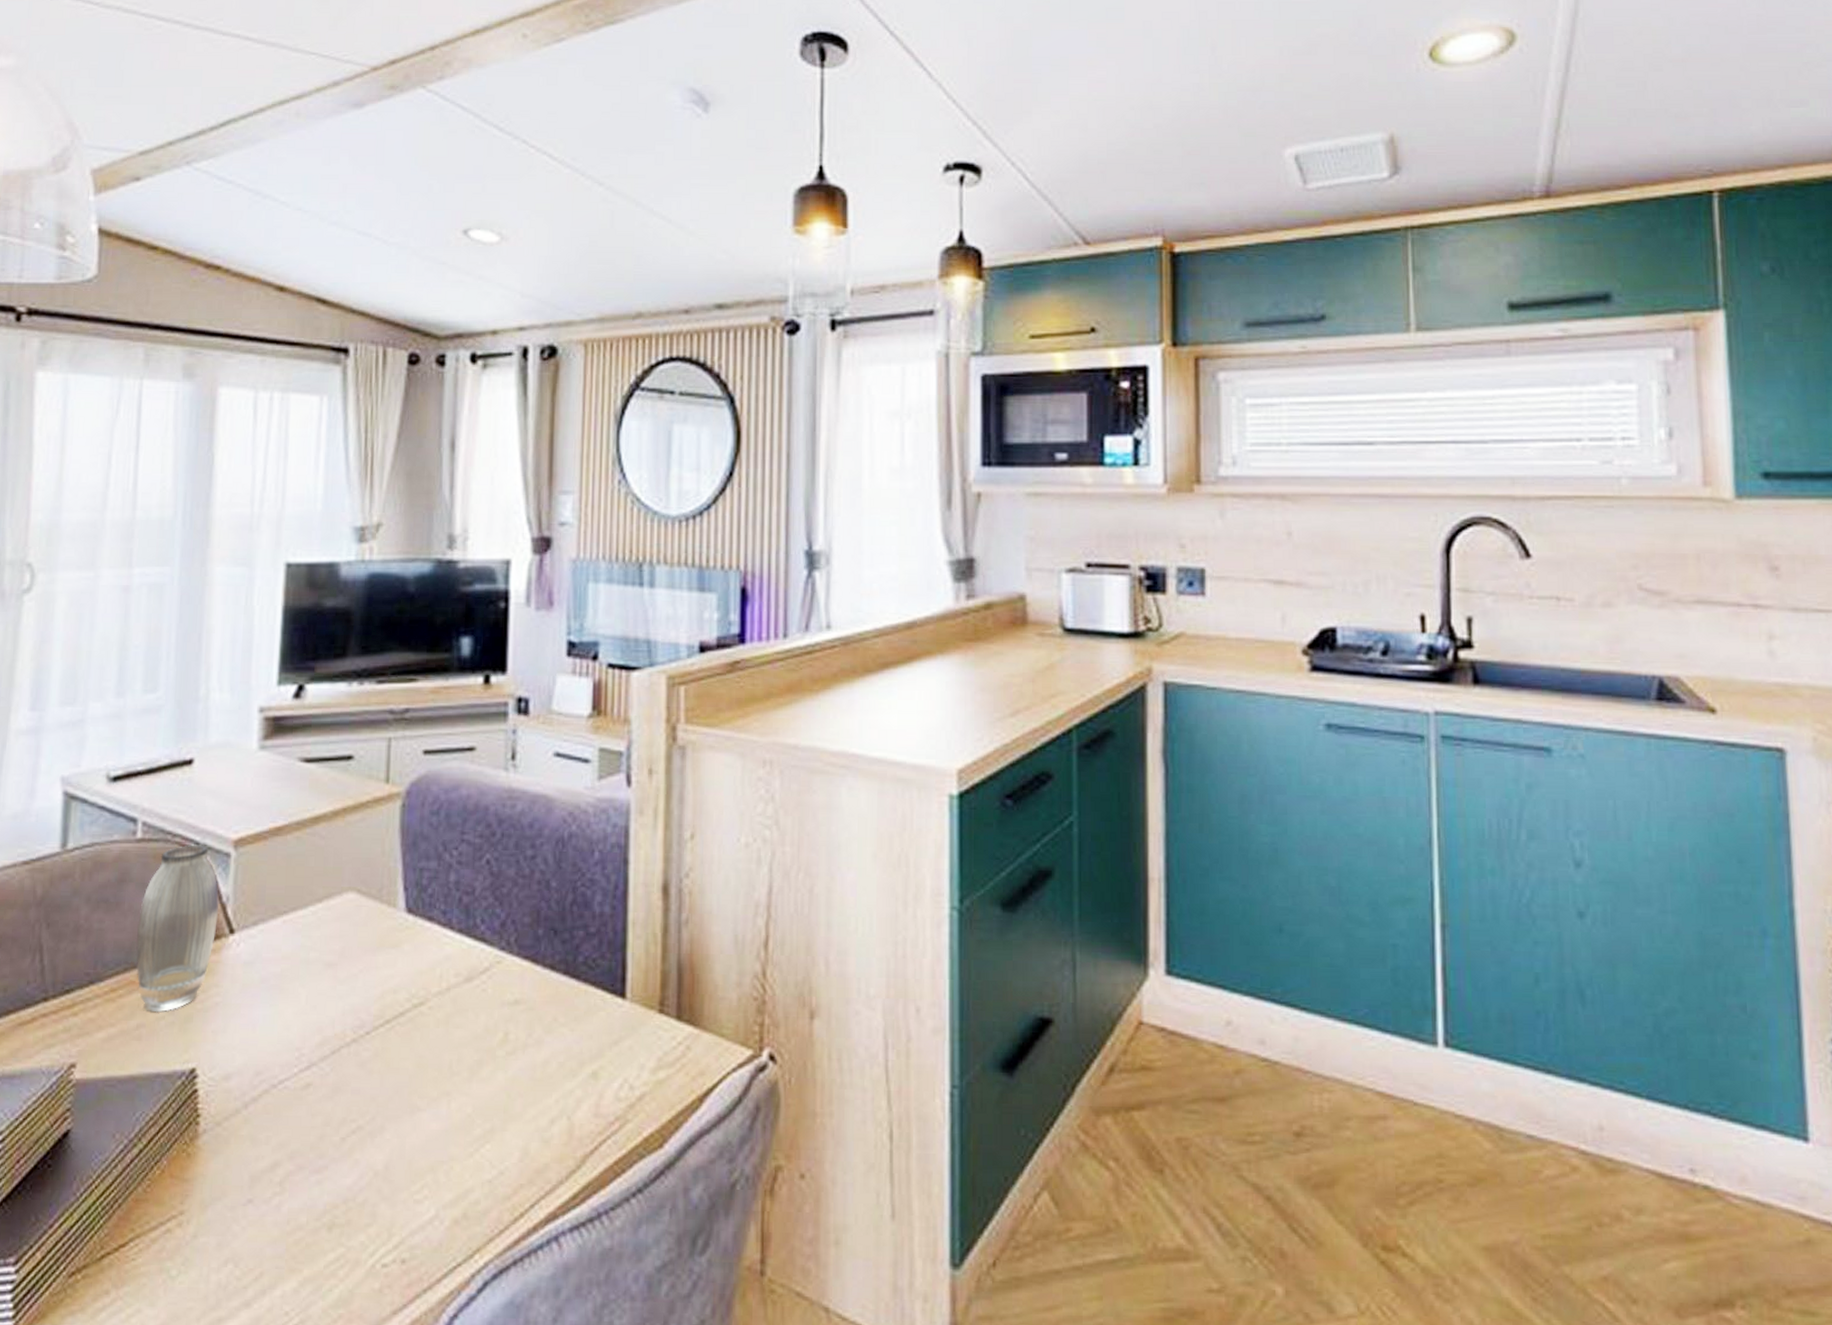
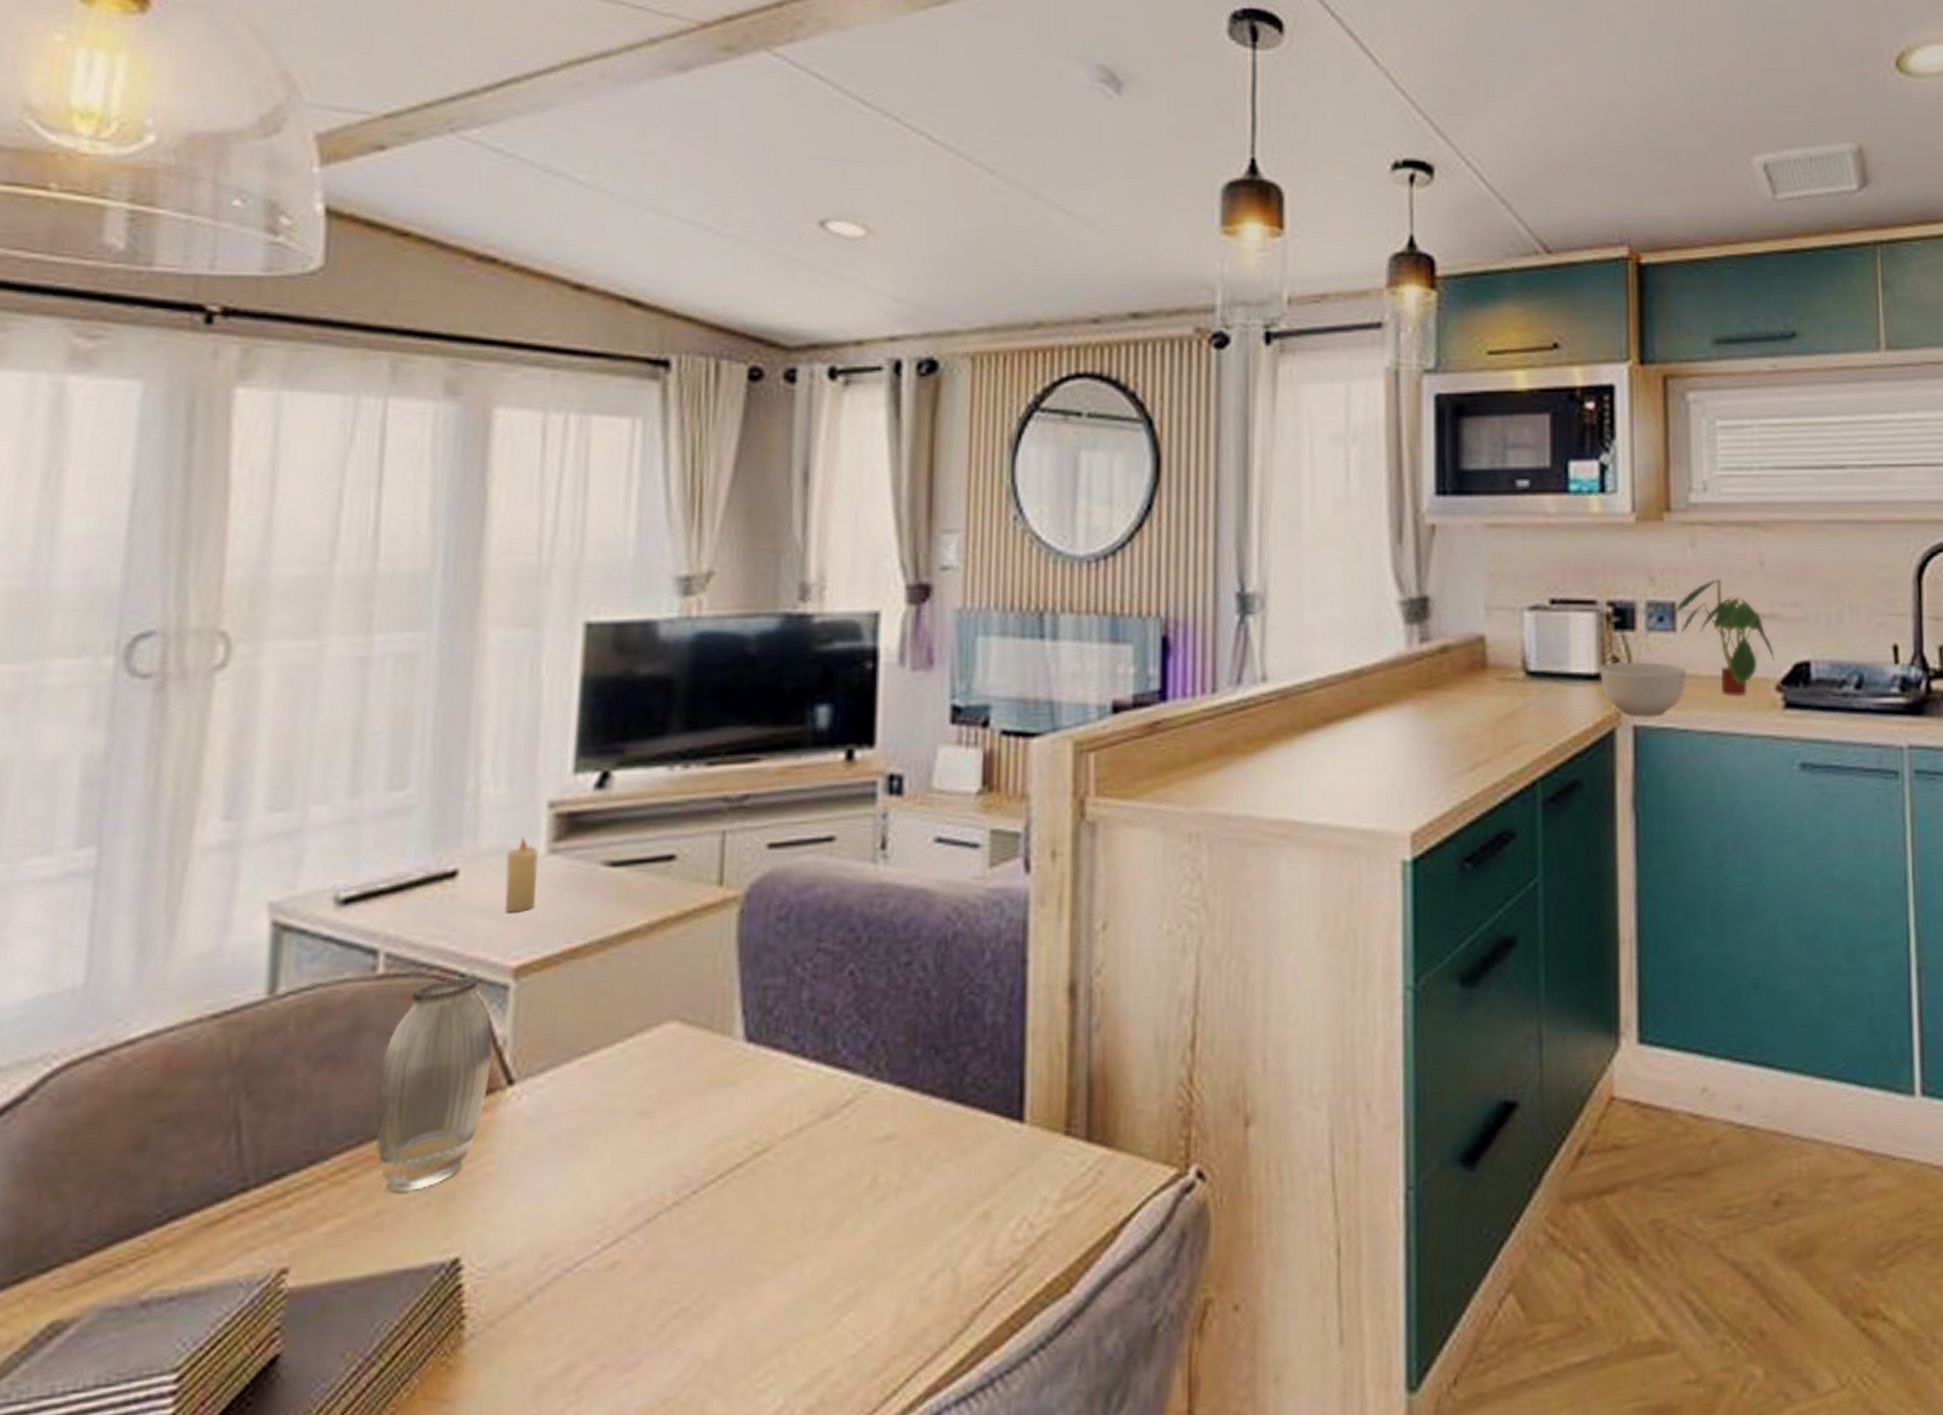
candle: none [227,735,252,795] -> present [504,837,539,913]
bowl: none [1131,622,1216,676] -> present [1598,661,1688,719]
plant: none [1204,548,1301,659] -> present [1675,579,1775,697]

